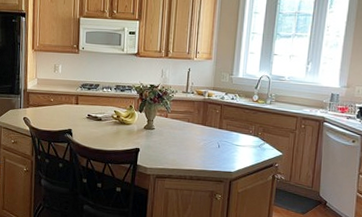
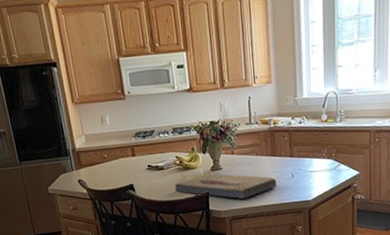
fish fossil: none [109,131,203,160] -> present [175,173,277,200]

